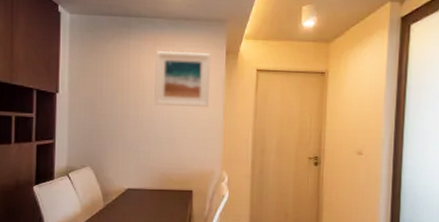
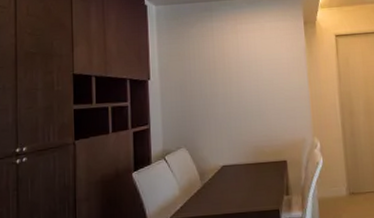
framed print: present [153,50,211,107] -> none [238,26,293,81]

